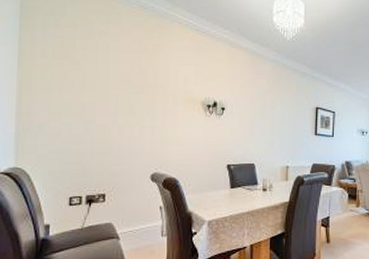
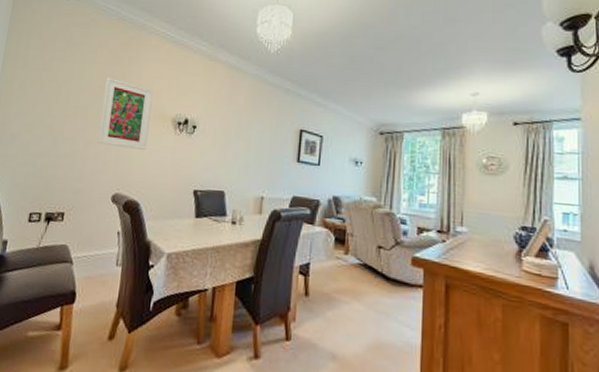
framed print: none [131,64,181,132] -> present [98,77,154,150]

